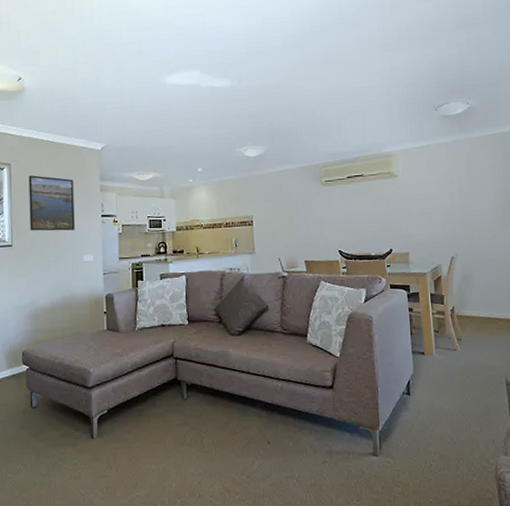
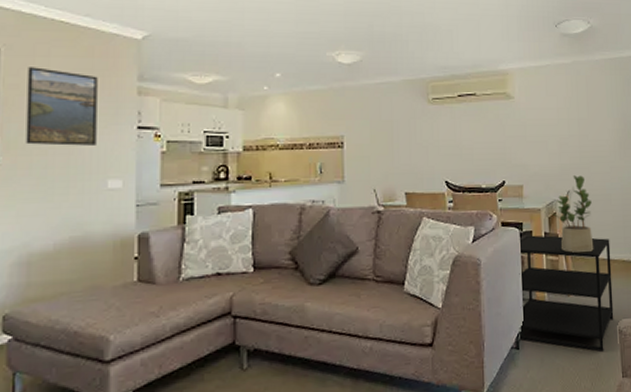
side table: none [407,296,501,401] -> present [517,235,614,352]
potted plant: none [436,242,479,313] -> present [551,175,594,254]

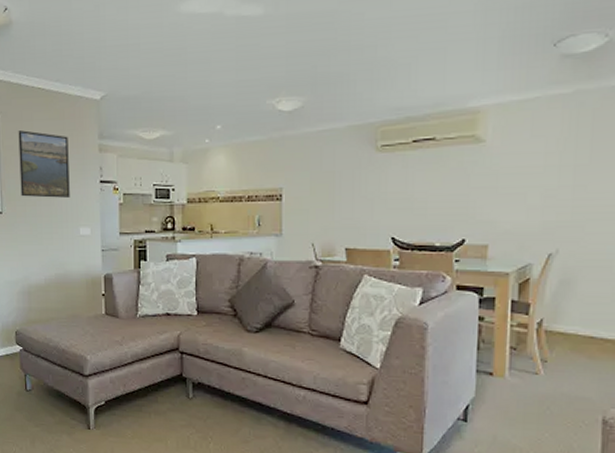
side table: present [517,235,614,352] -> none [466,302,604,440]
potted plant: present [551,175,594,254] -> none [523,235,583,328]

